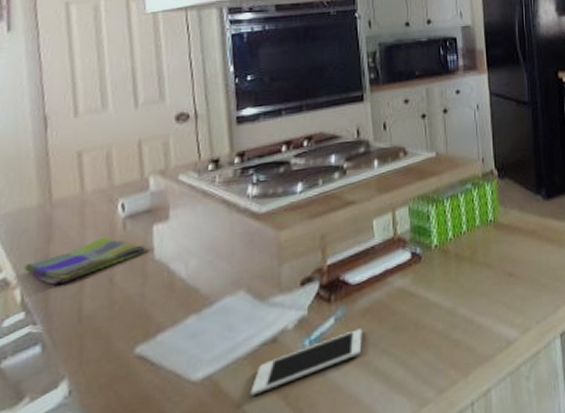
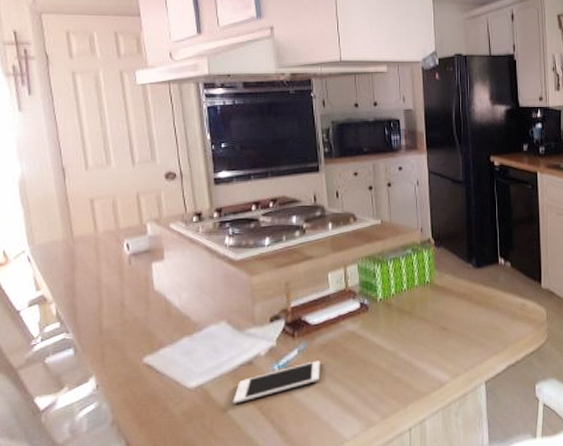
dish towel: present [24,236,145,285] -> none [56,269,147,304]

